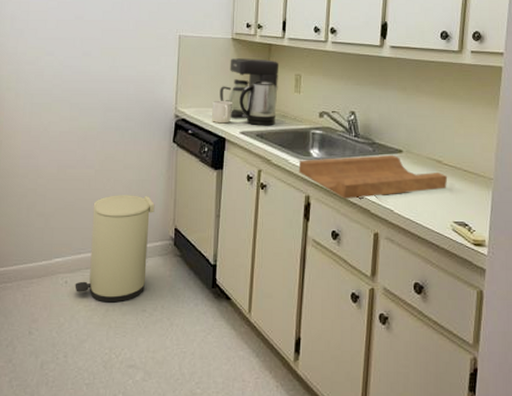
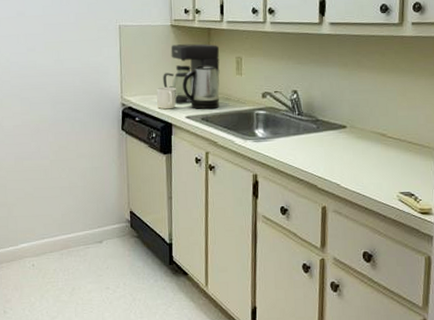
pedal bin: present [75,195,155,303] -> none [41,182,110,282]
cutting board: present [298,154,448,199] -> none [244,130,393,176]

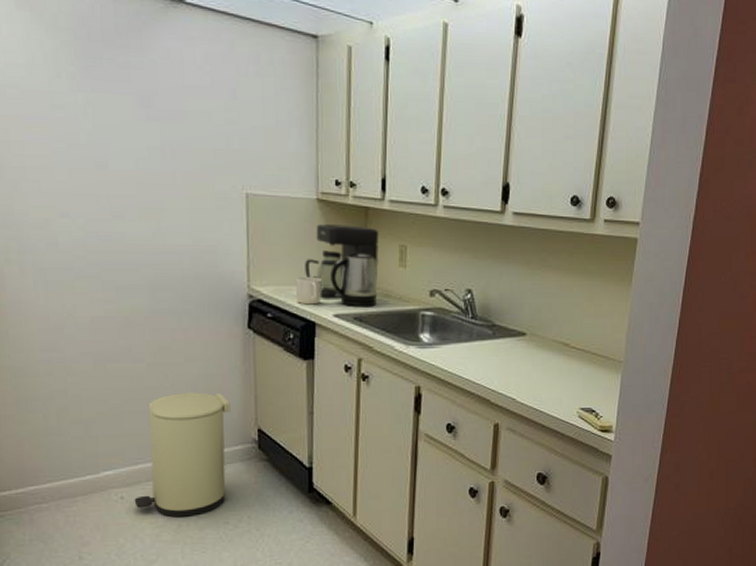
pedal bin: none [41,182,110,282] -> present [134,392,231,518]

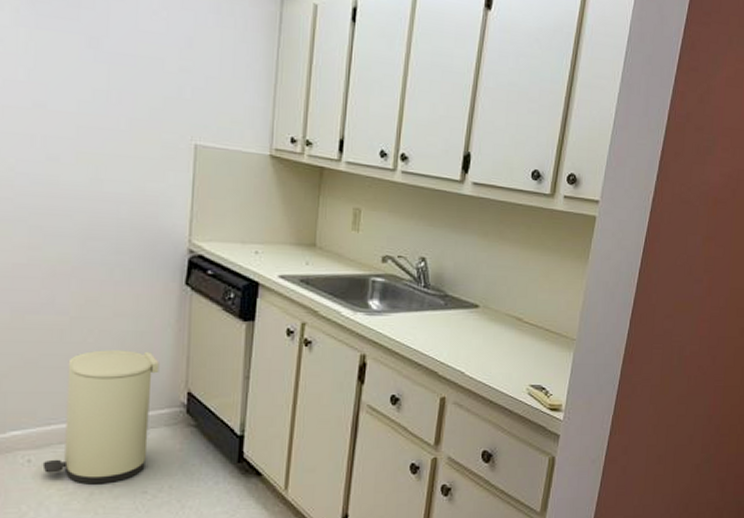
mug: present [296,276,322,305] -> none [241,233,269,264]
coffee maker: present [305,224,379,299] -> none [252,181,332,260]
kettle: present [330,252,379,306] -> none [278,212,331,269]

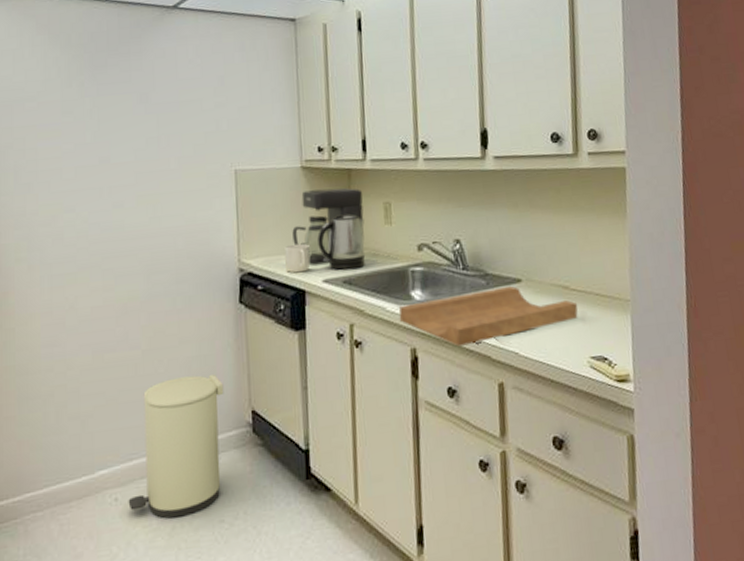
mug: none [241,233,269,264] -> present [284,243,311,273]
coffee maker: none [252,181,332,260] -> present [292,188,364,266]
kettle: none [278,212,331,269] -> present [317,214,366,270]
cutting board: none [353,309,528,359] -> present [398,285,578,347]

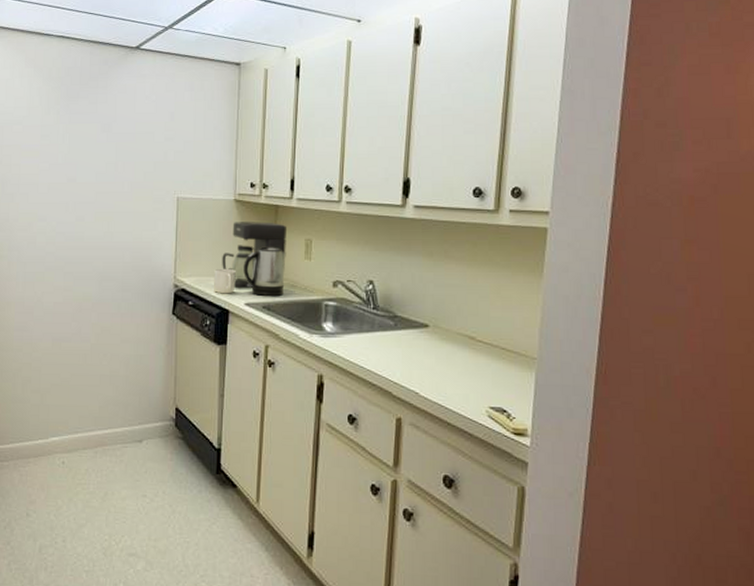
pedal bin: present [128,375,224,519] -> none [72,371,154,486]
cutting board: present [398,285,578,347] -> none [310,329,483,379]

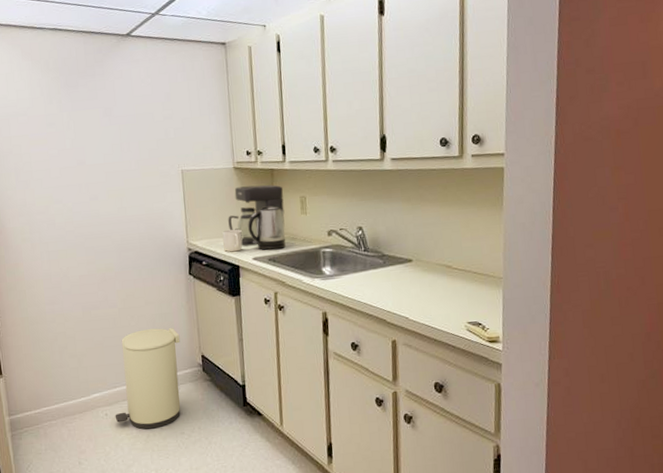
pedal bin: none [72,371,154,486] -> present [115,328,181,430]

